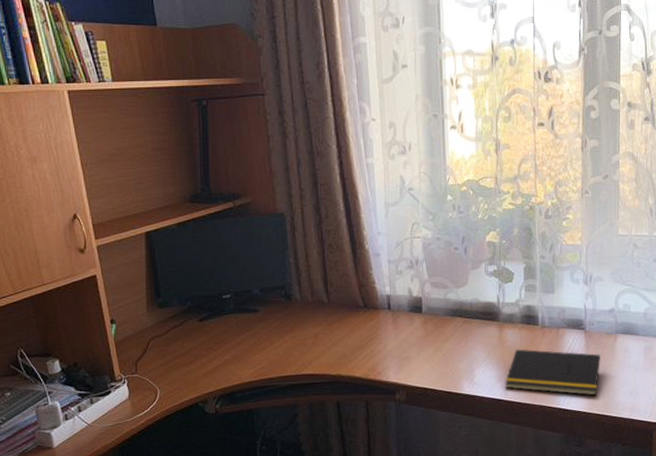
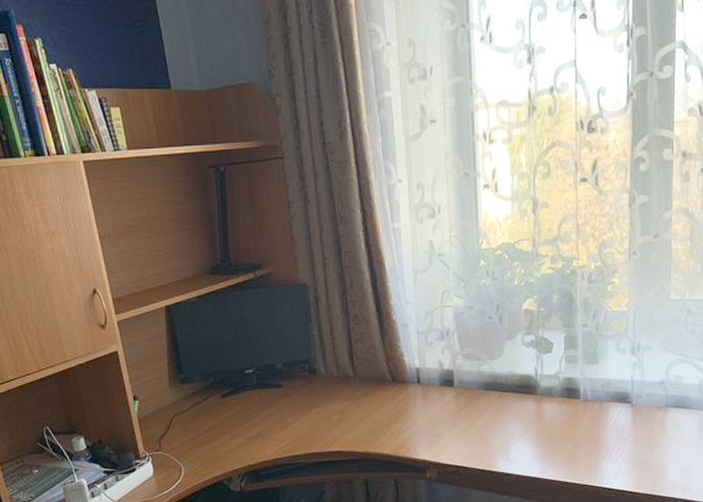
notepad: present [505,349,600,396] -> none [544,424,649,474]

